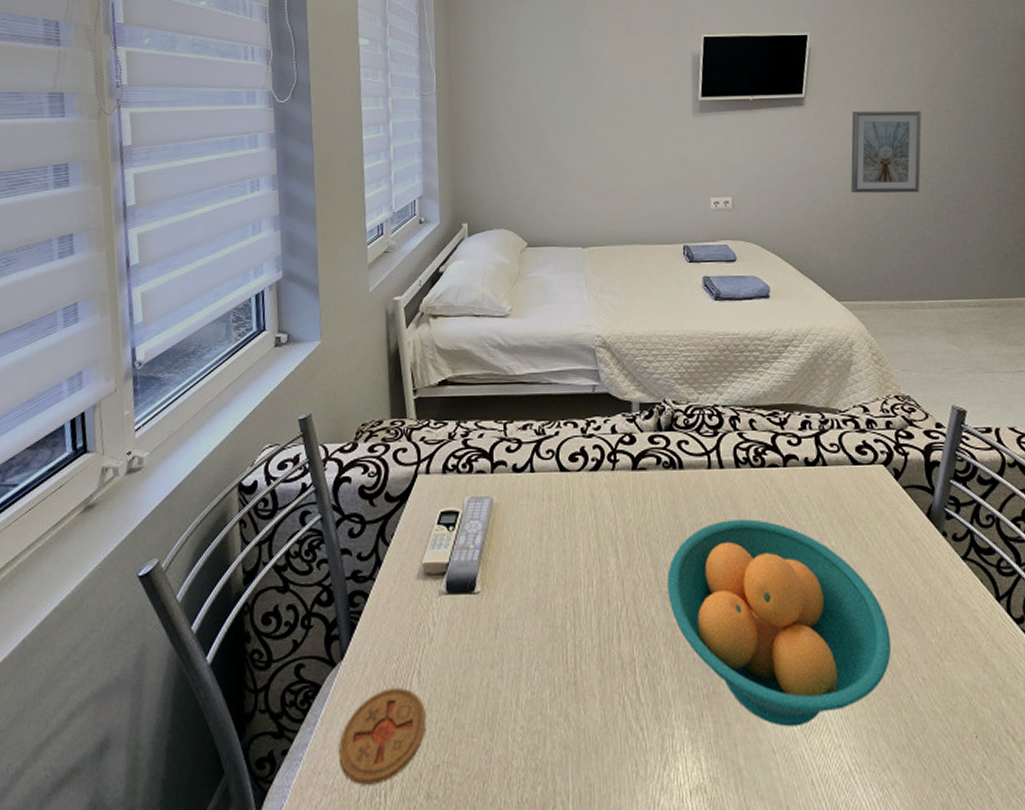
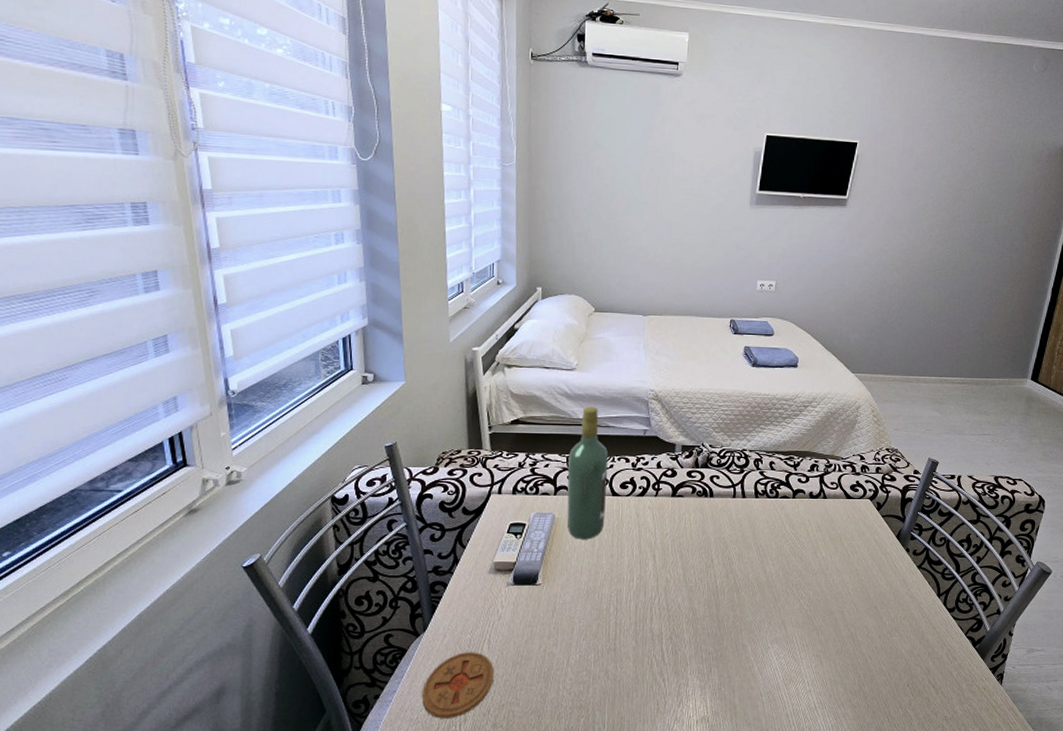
wine bottle: none [505,359,553,531] -> present [566,406,609,539]
fruit bowl: present [667,519,892,727] -> none [692,536,857,679]
picture frame: present [850,110,922,193] -> none [875,215,942,289]

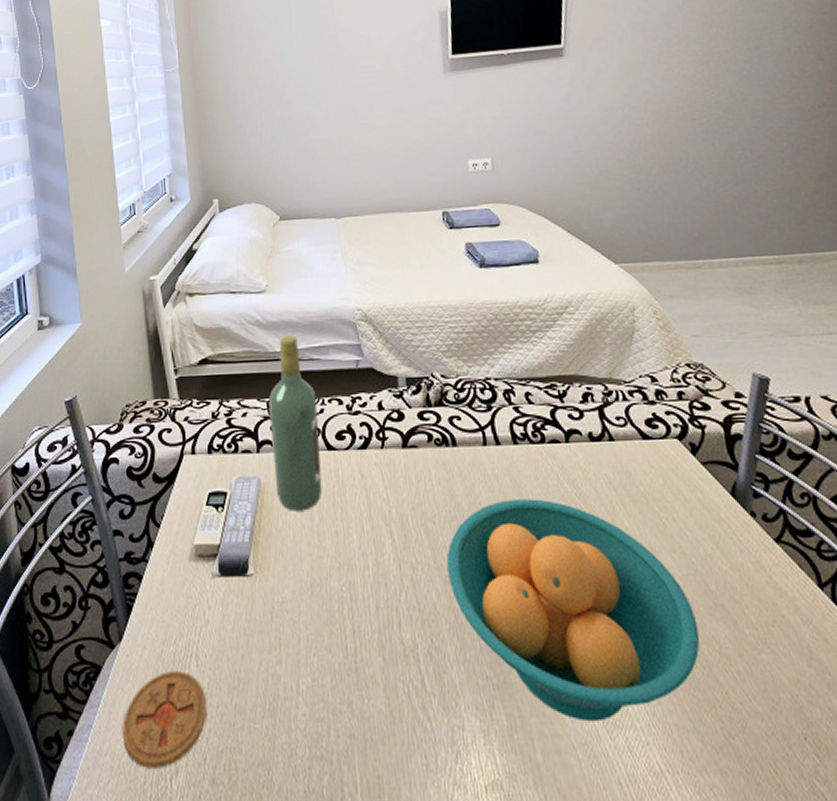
fruit bowl: none [692,536,857,679] -> present [446,499,700,722]

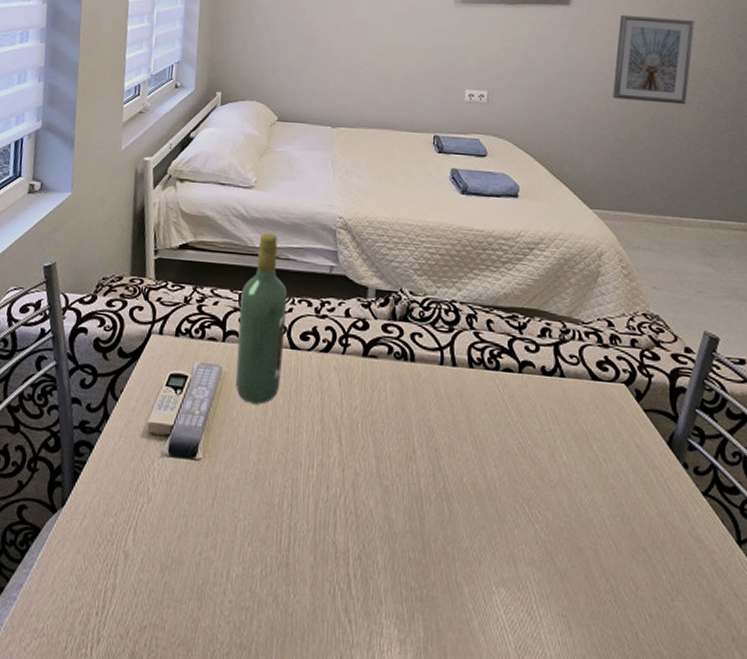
coaster: present [123,671,208,768] -> none [50,542,139,636]
fruit bowl: present [446,499,700,722] -> none [388,420,619,646]
picture frame: none [617,53,701,147] -> present [613,15,694,105]

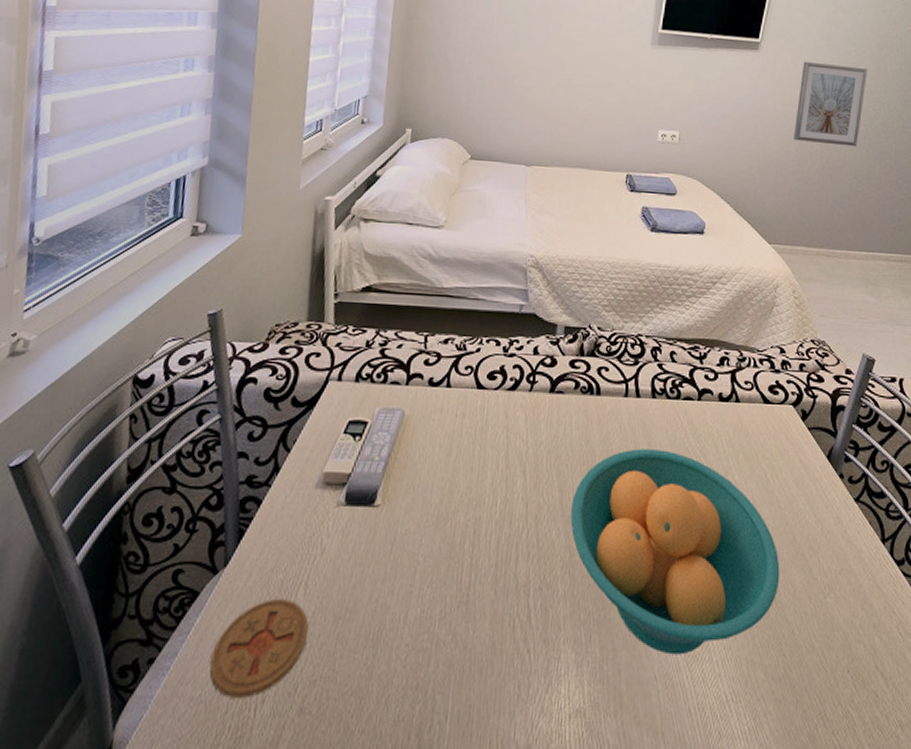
coaster: none [50,542,139,636] -> present [209,599,309,698]
wine bottle: present [235,232,288,405] -> none [418,273,476,446]
fruit bowl: none [388,420,619,646] -> present [570,449,780,655]

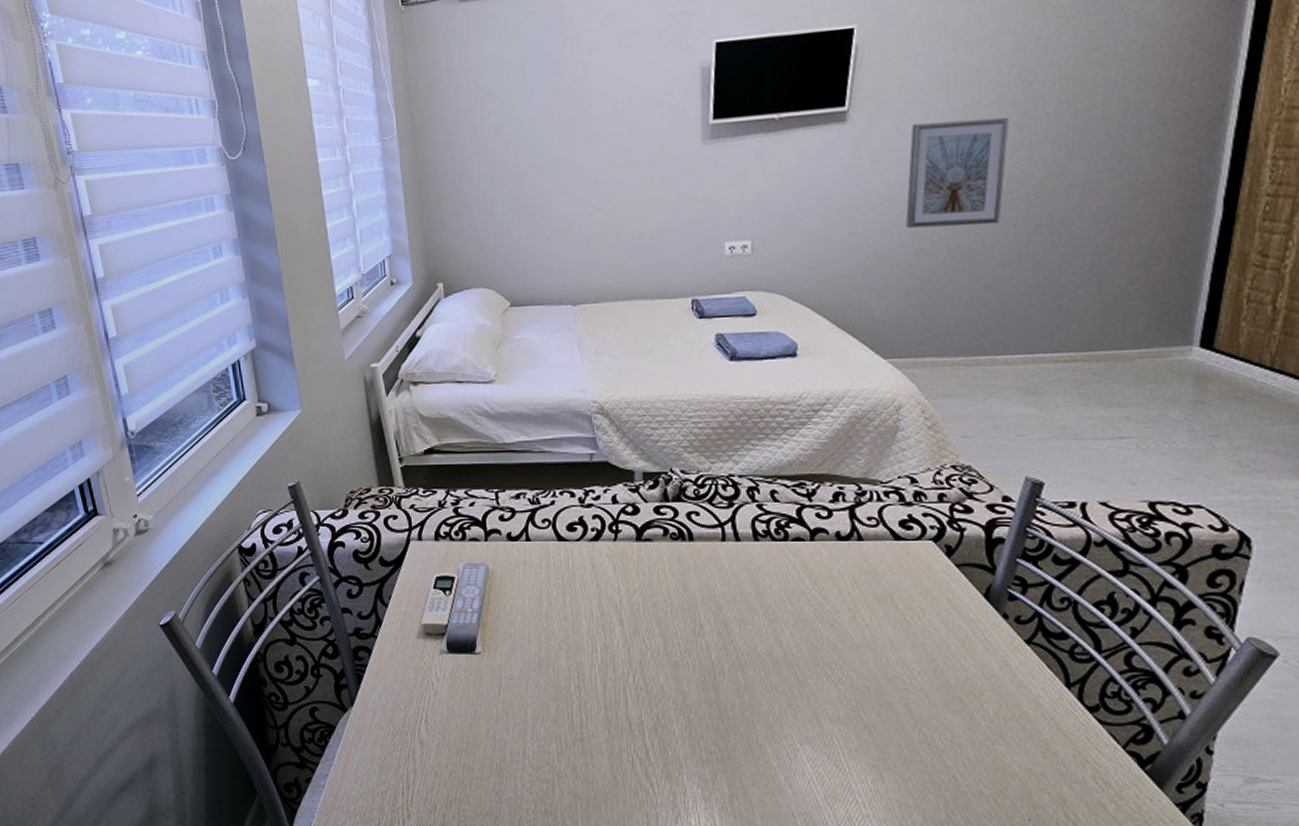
coaster: present [209,599,309,698] -> none [357,733,437,813]
fruit bowl: present [570,449,780,655] -> none [677,594,933,795]

